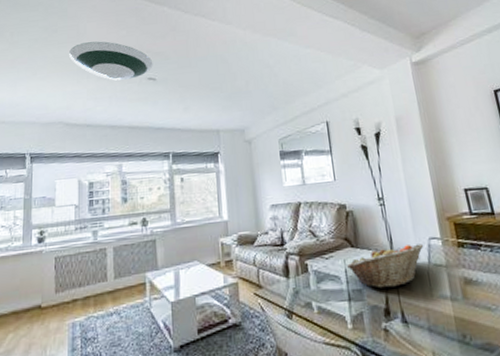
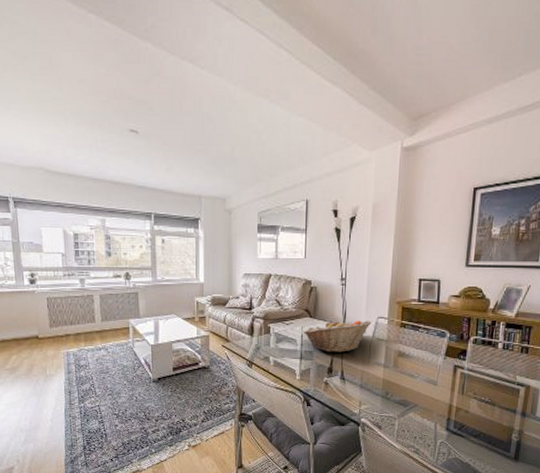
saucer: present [69,41,153,81] -> none [43,77,135,128]

